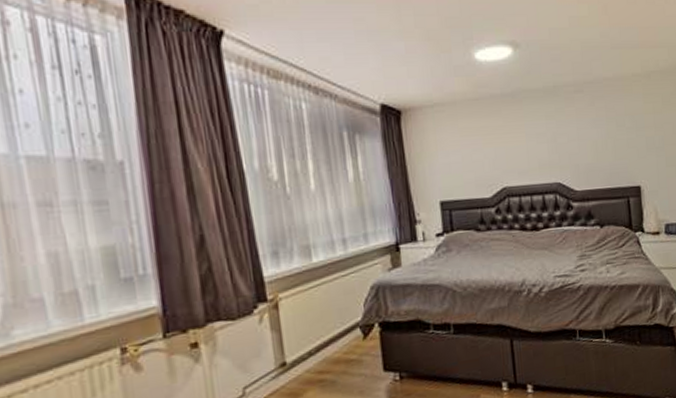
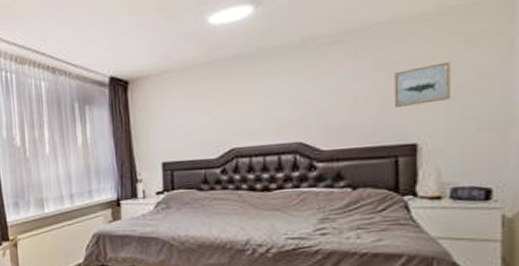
wall art: none [621,117,658,155] -> present [394,61,451,109]

